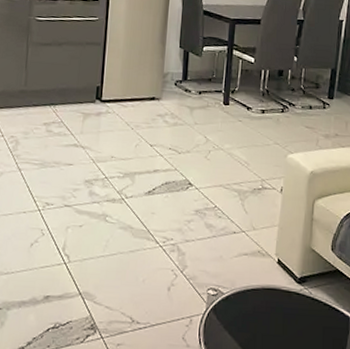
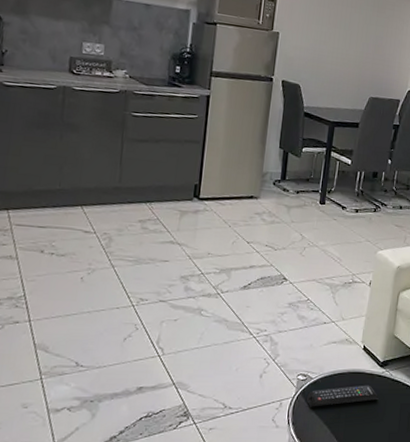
remote control: none [218,303,298,326] -> present [306,385,379,407]

